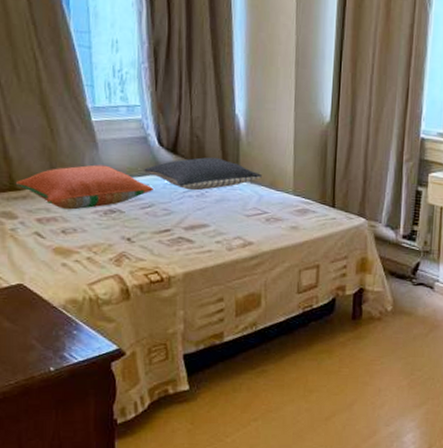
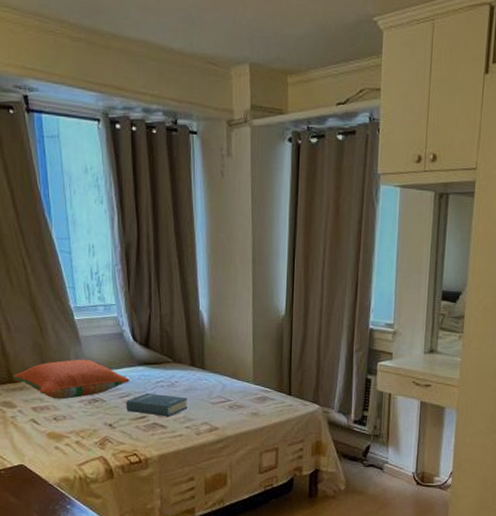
pillow: present [144,157,263,191] -> none [121,350,226,381]
hardback book: none [148,203,219,230] -> present [126,392,187,417]

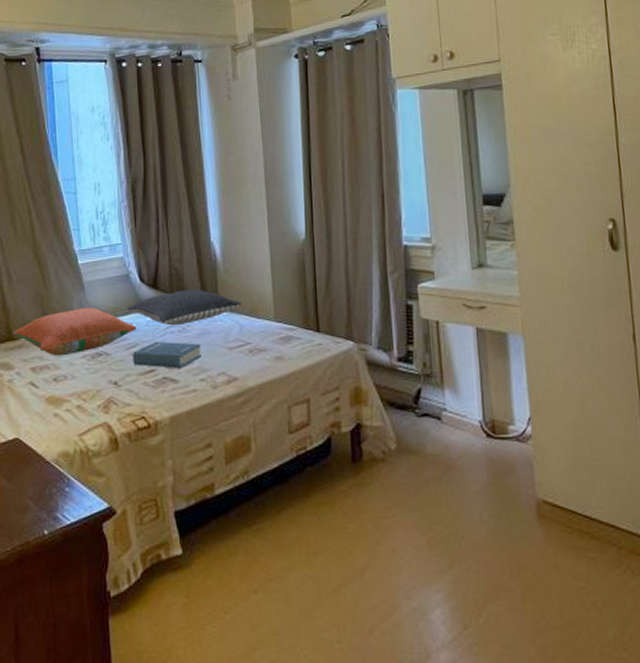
pillow: none [121,350,226,381] -> present [127,288,243,326]

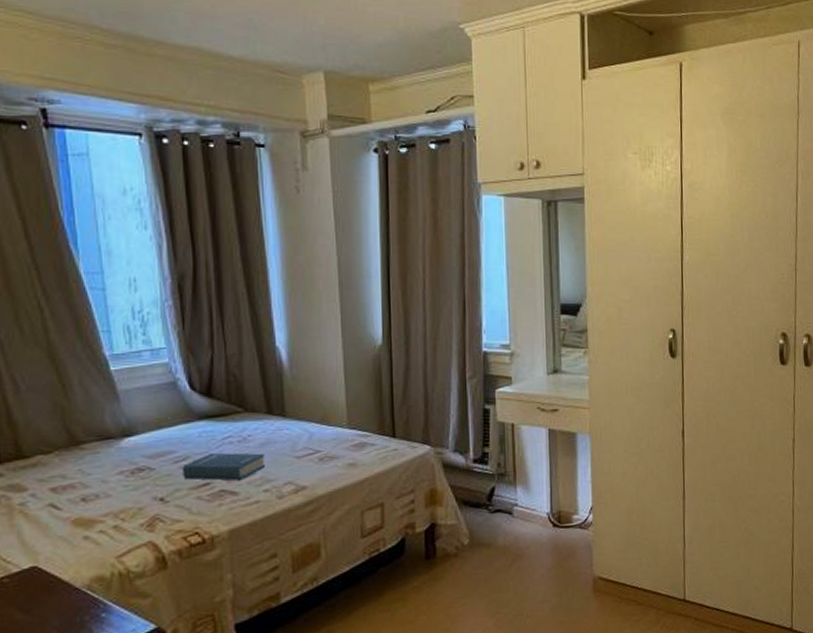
pillow: present [12,307,137,356] -> none [22,418,187,474]
pillow: present [127,288,243,326] -> none [175,396,312,436]

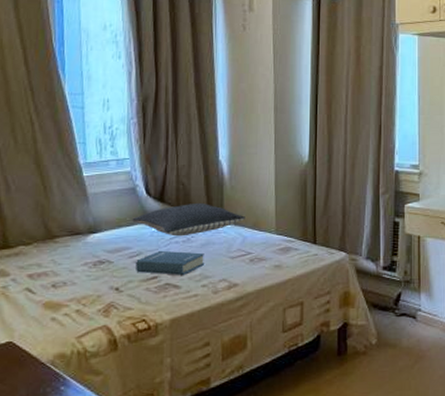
pillow: none [175,396,312,436] -> present [132,202,247,237]

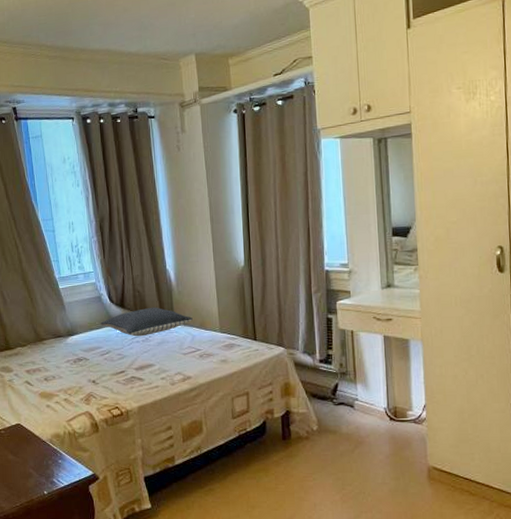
hardback book: present [136,250,204,275] -> none [107,348,161,370]

